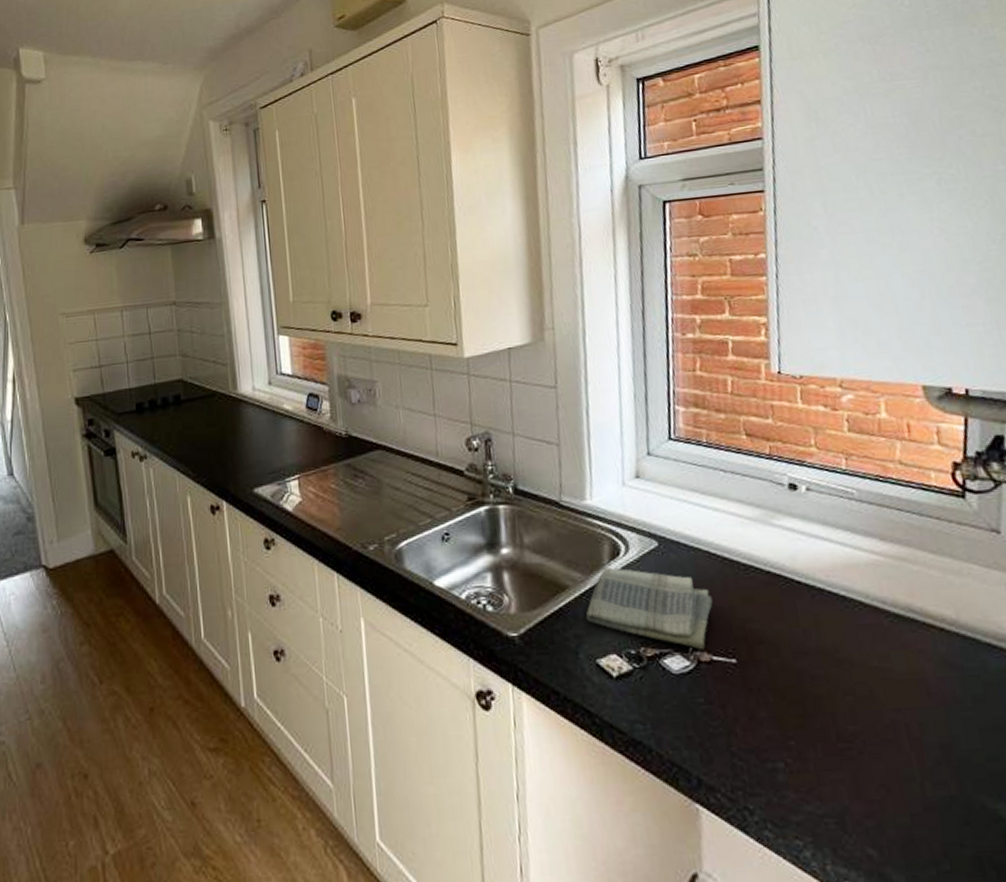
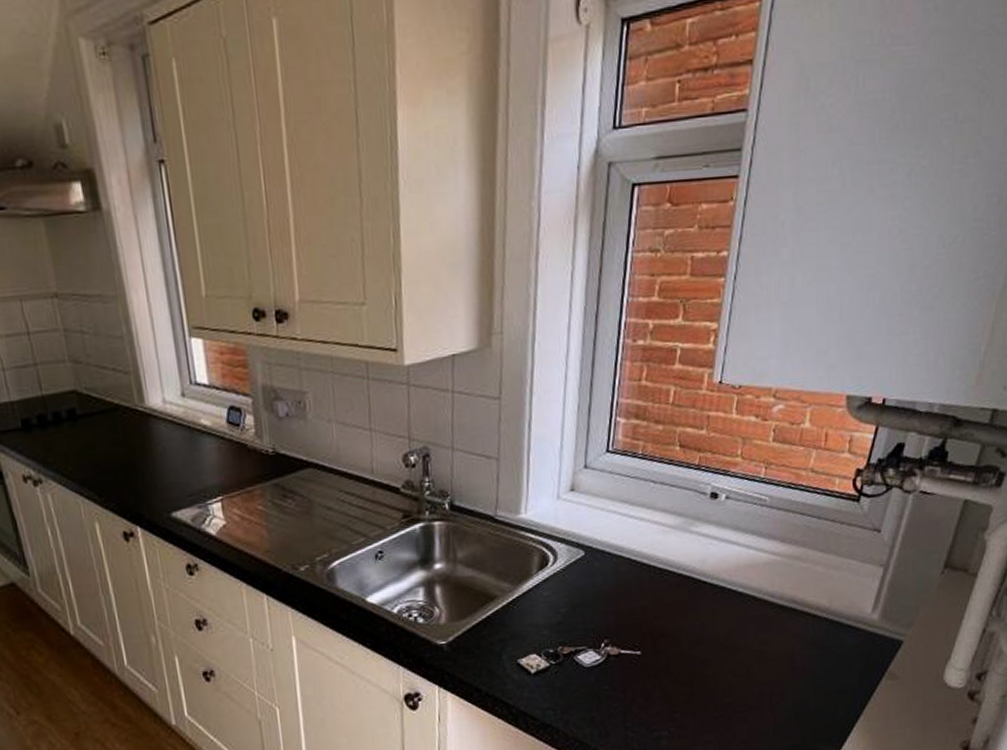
dish towel: present [585,566,713,651] -> none [511,576,627,646]

